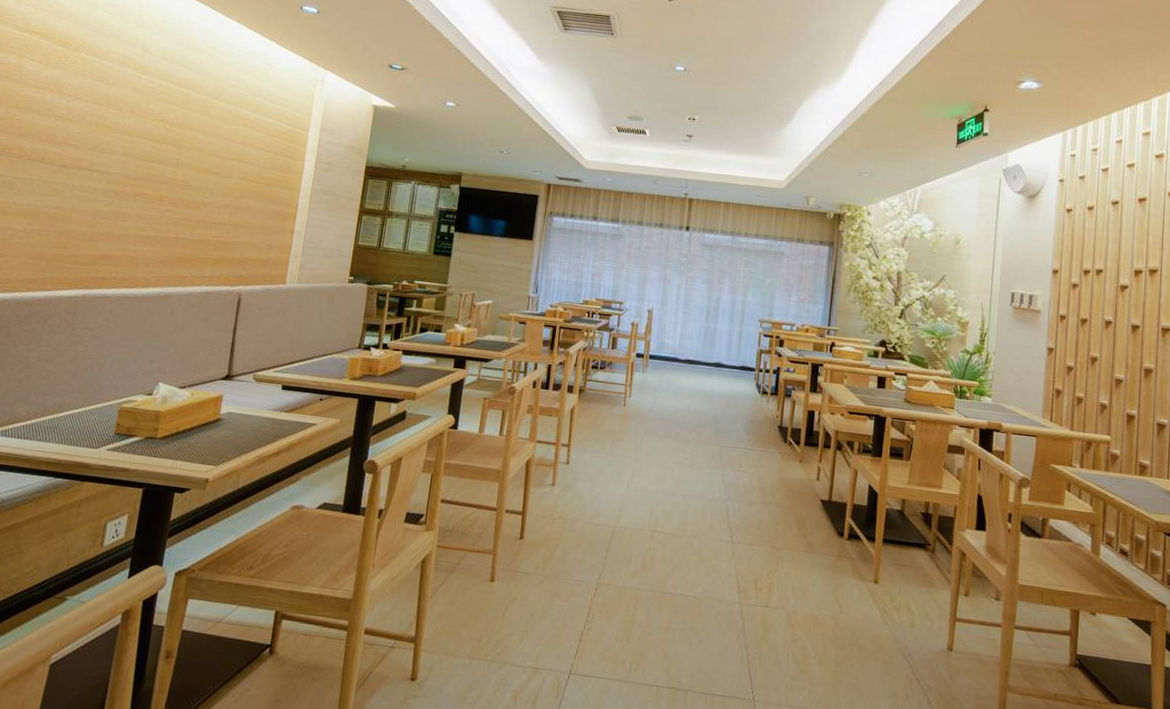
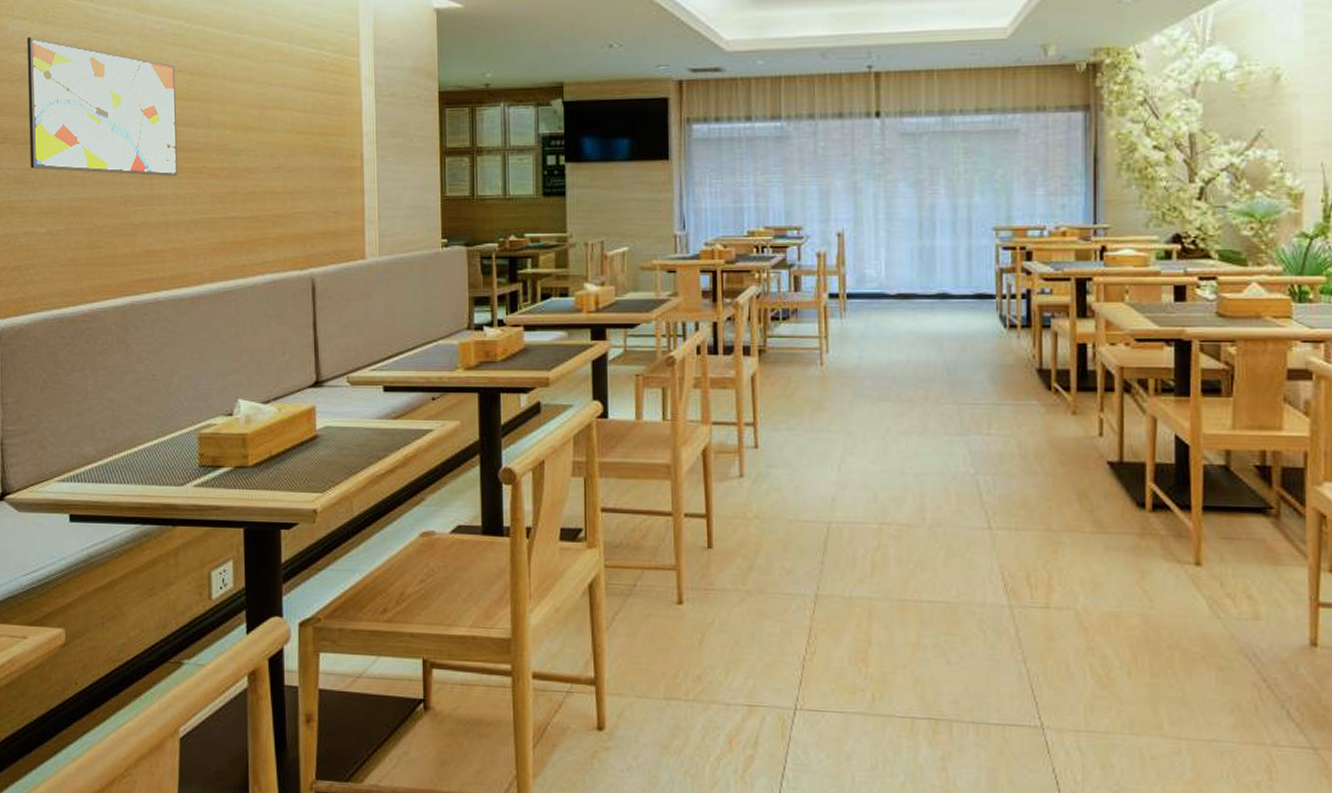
wall art: none [19,77,158,201] -> present [26,37,178,177]

